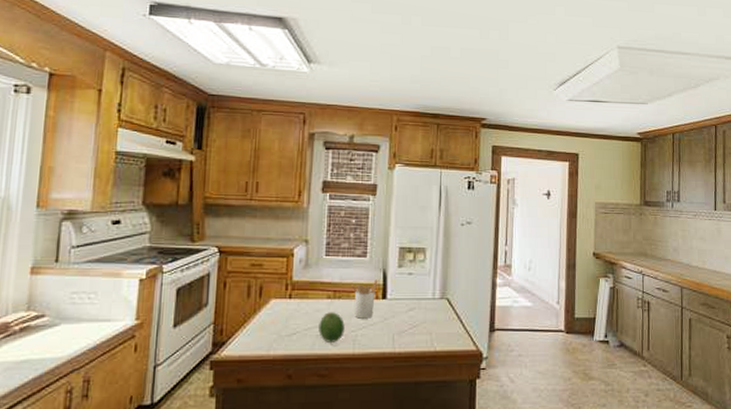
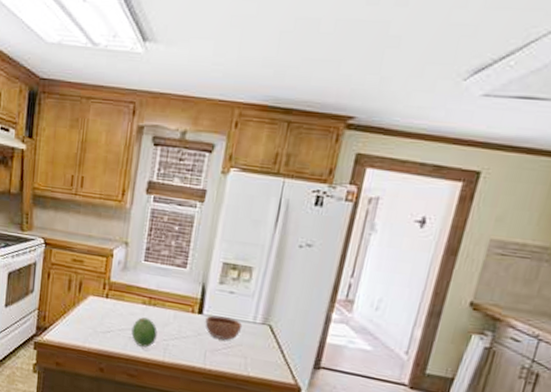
utensil holder: present [351,279,378,319] -> none [167,292,196,331]
bowl: none [390,298,424,320] -> present [205,315,243,340]

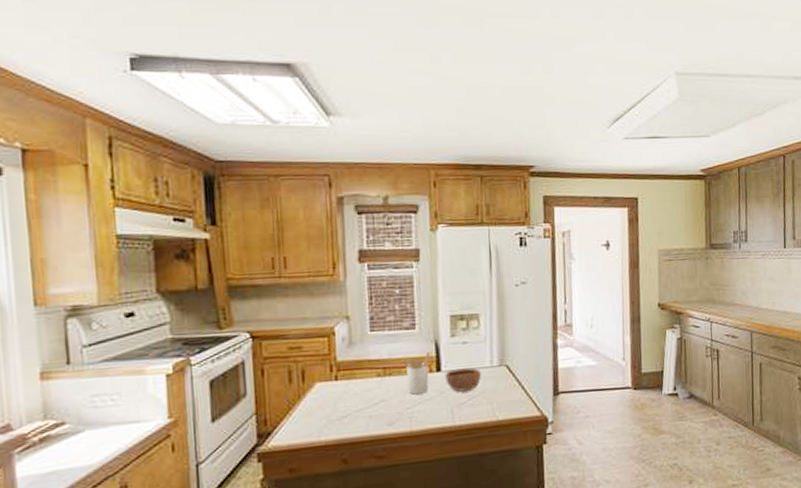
fruit: present [131,317,158,347] -> none [370,390,399,423]
utensil holder: none [167,292,196,331] -> present [402,352,431,395]

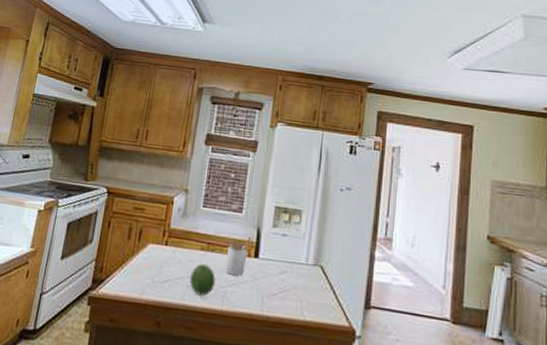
fruit: none [370,390,399,423] -> present [189,264,216,296]
bowl: present [445,367,482,392] -> none [261,258,296,283]

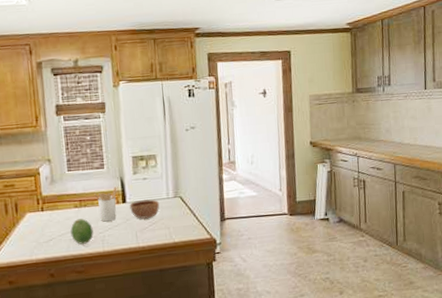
bowl: none [261,258,296,283] -> present [129,199,160,219]

